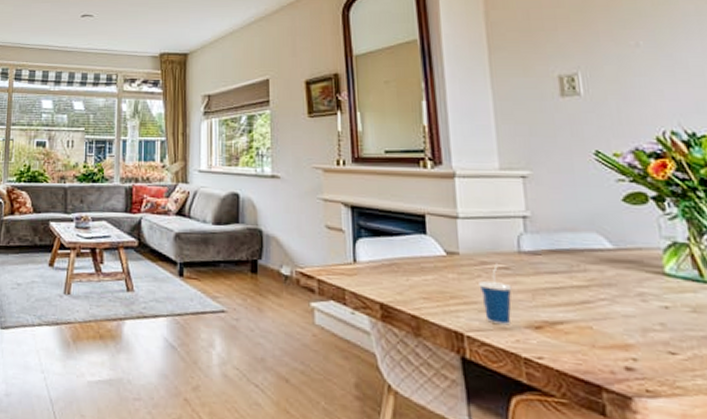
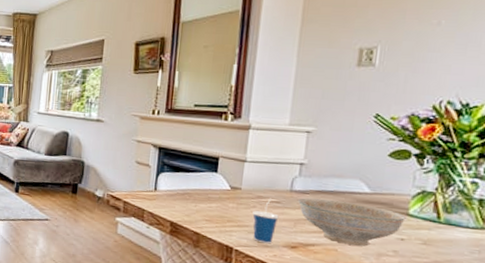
decorative bowl: none [530,260,663,320] -> present [298,198,406,247]

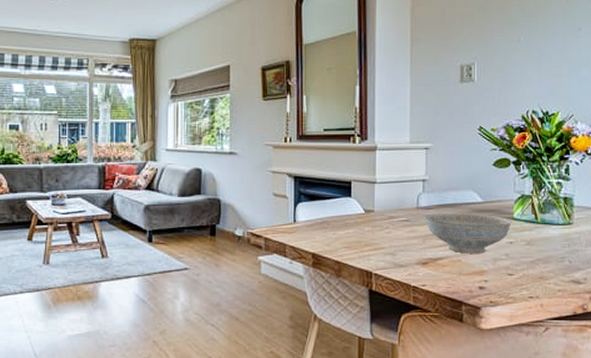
cup: present [253,198,279,244] -> none [386,217,410,264]

